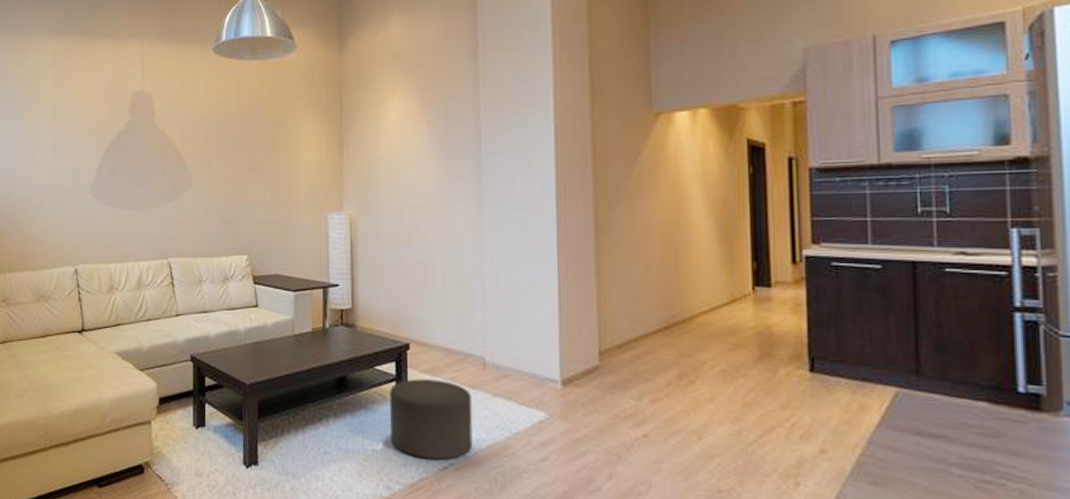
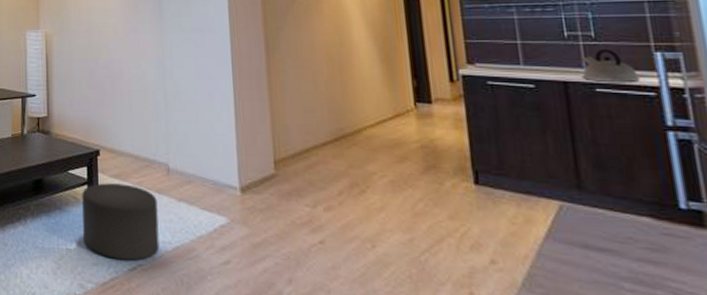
kettle: none [933,225,992,261] -> present [582,48,640,82]

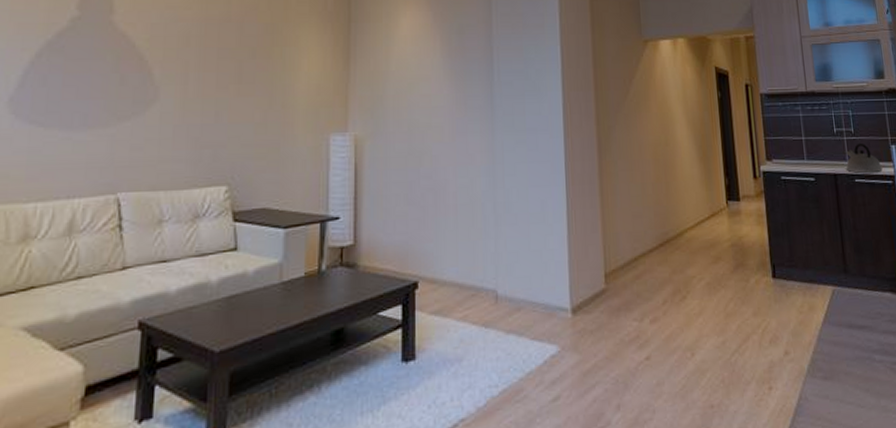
pouf: present [82,183,160,261] -> none [395,321,485,418]

